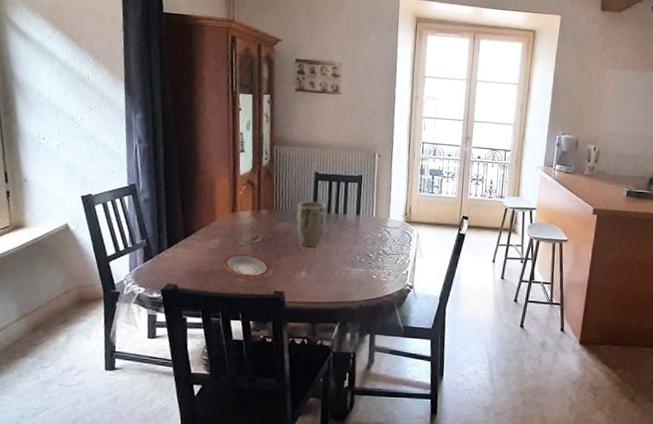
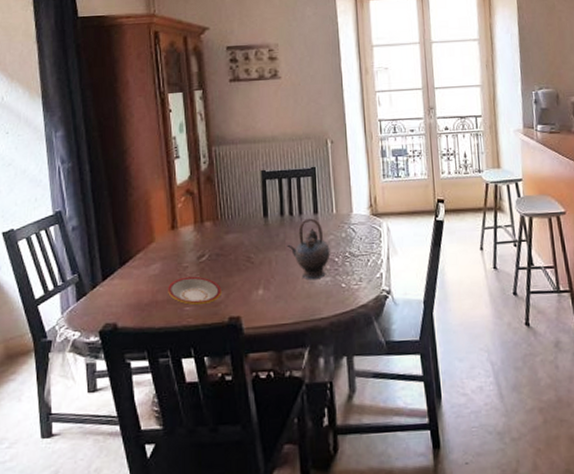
plant pot: present [296,201,327,247] -> none [244,204,280,259]
teapot: none [330,218,367,270] -> present [287,218,330,280]

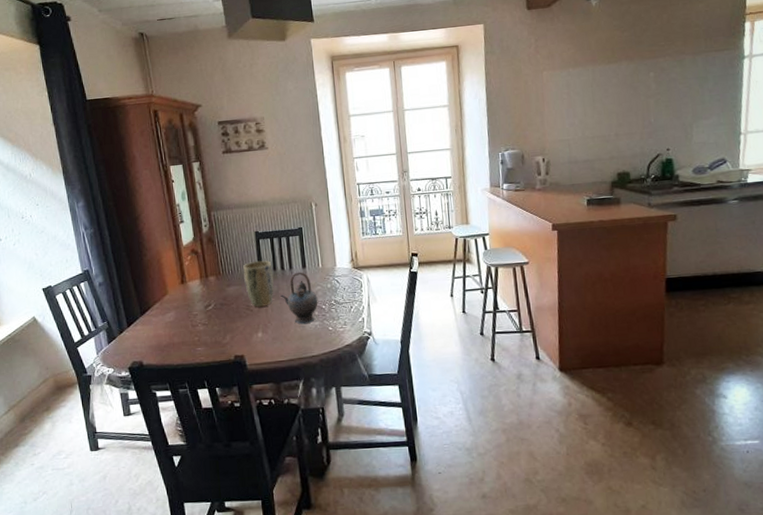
plate: present [168,276,222,305] -> none [182,322,227,346]
plant pot: none [244,204,280,259] -> present [242,261,274,307]

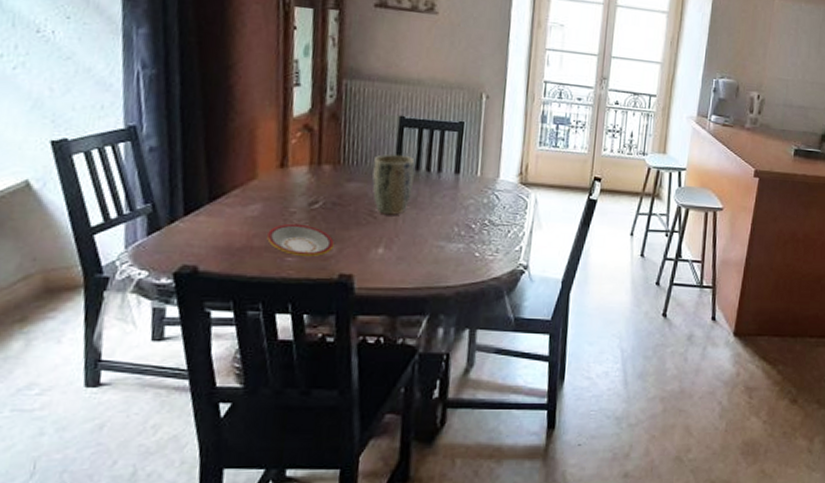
plate: none [182,322,227,346] -> present [267,223,334,256]
teapot: present [280,272,318,325] -> none [418,177,468,245]

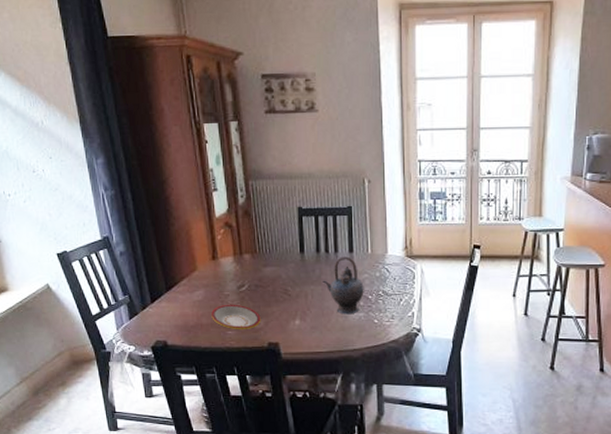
plant pot: present [372,154,415,215] -> none [281,241,316,292]
teapot: none [418,177,468,245] -> present [322,256,364,315]

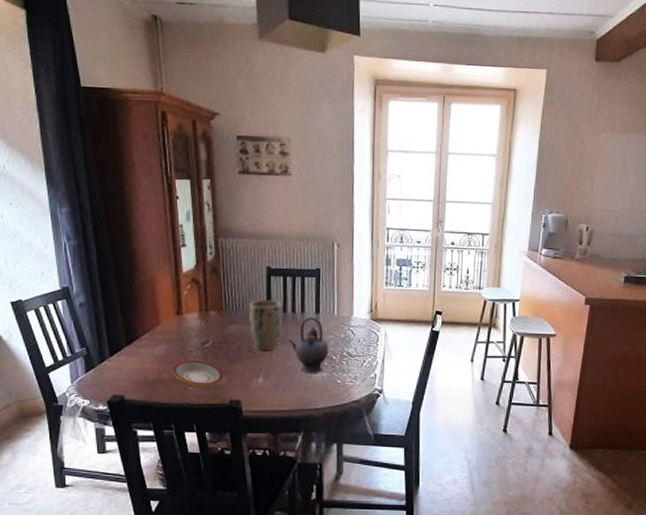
plant pot: none [281,241,316,292] -> present [248,300,282,350]

